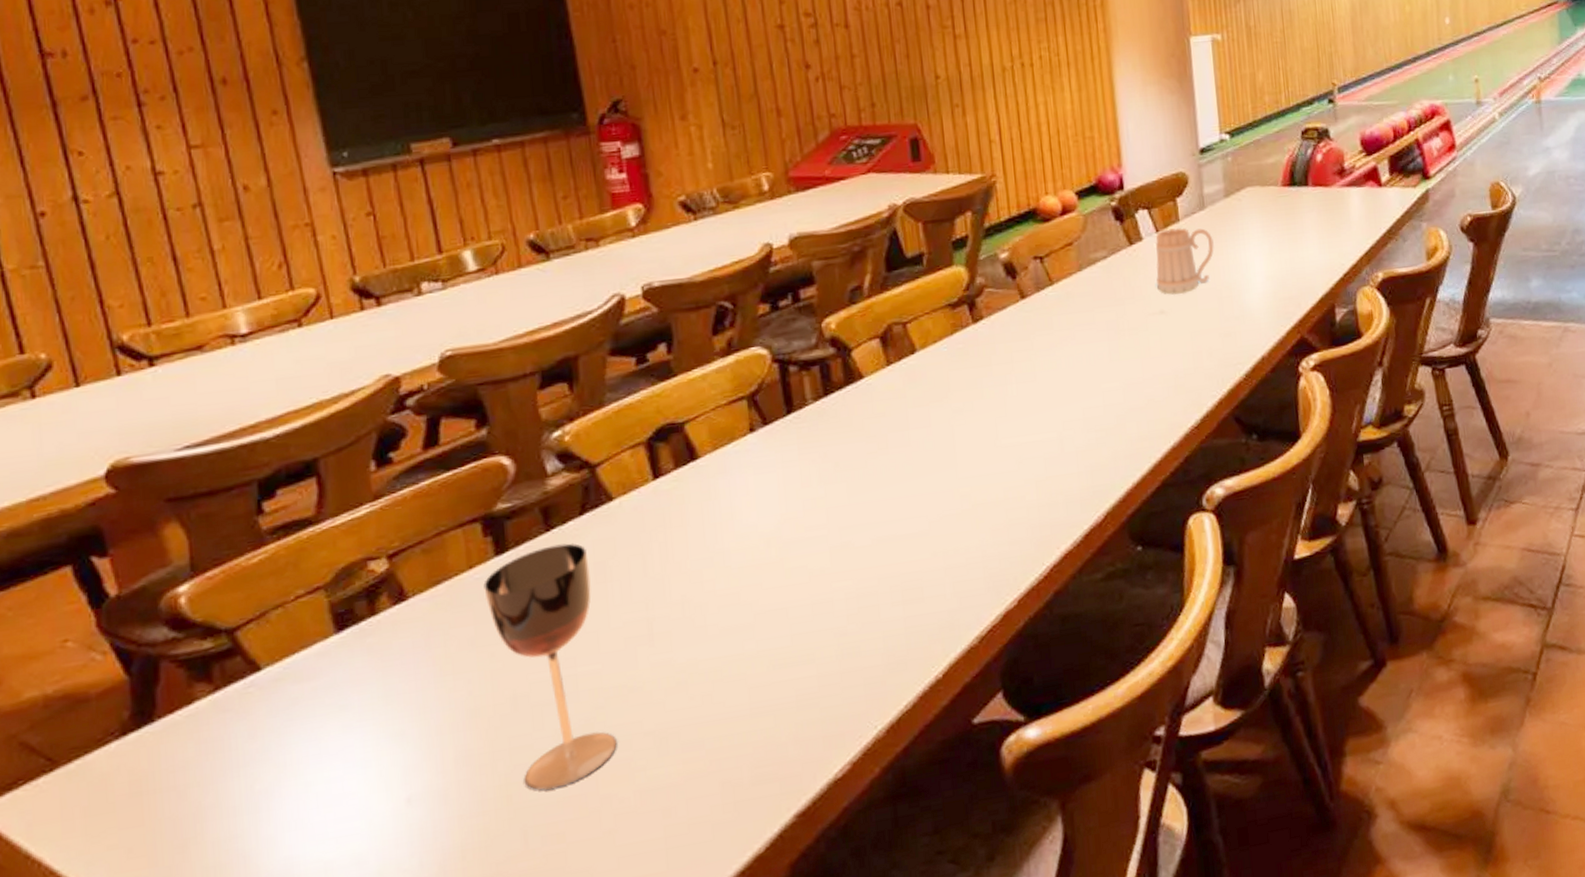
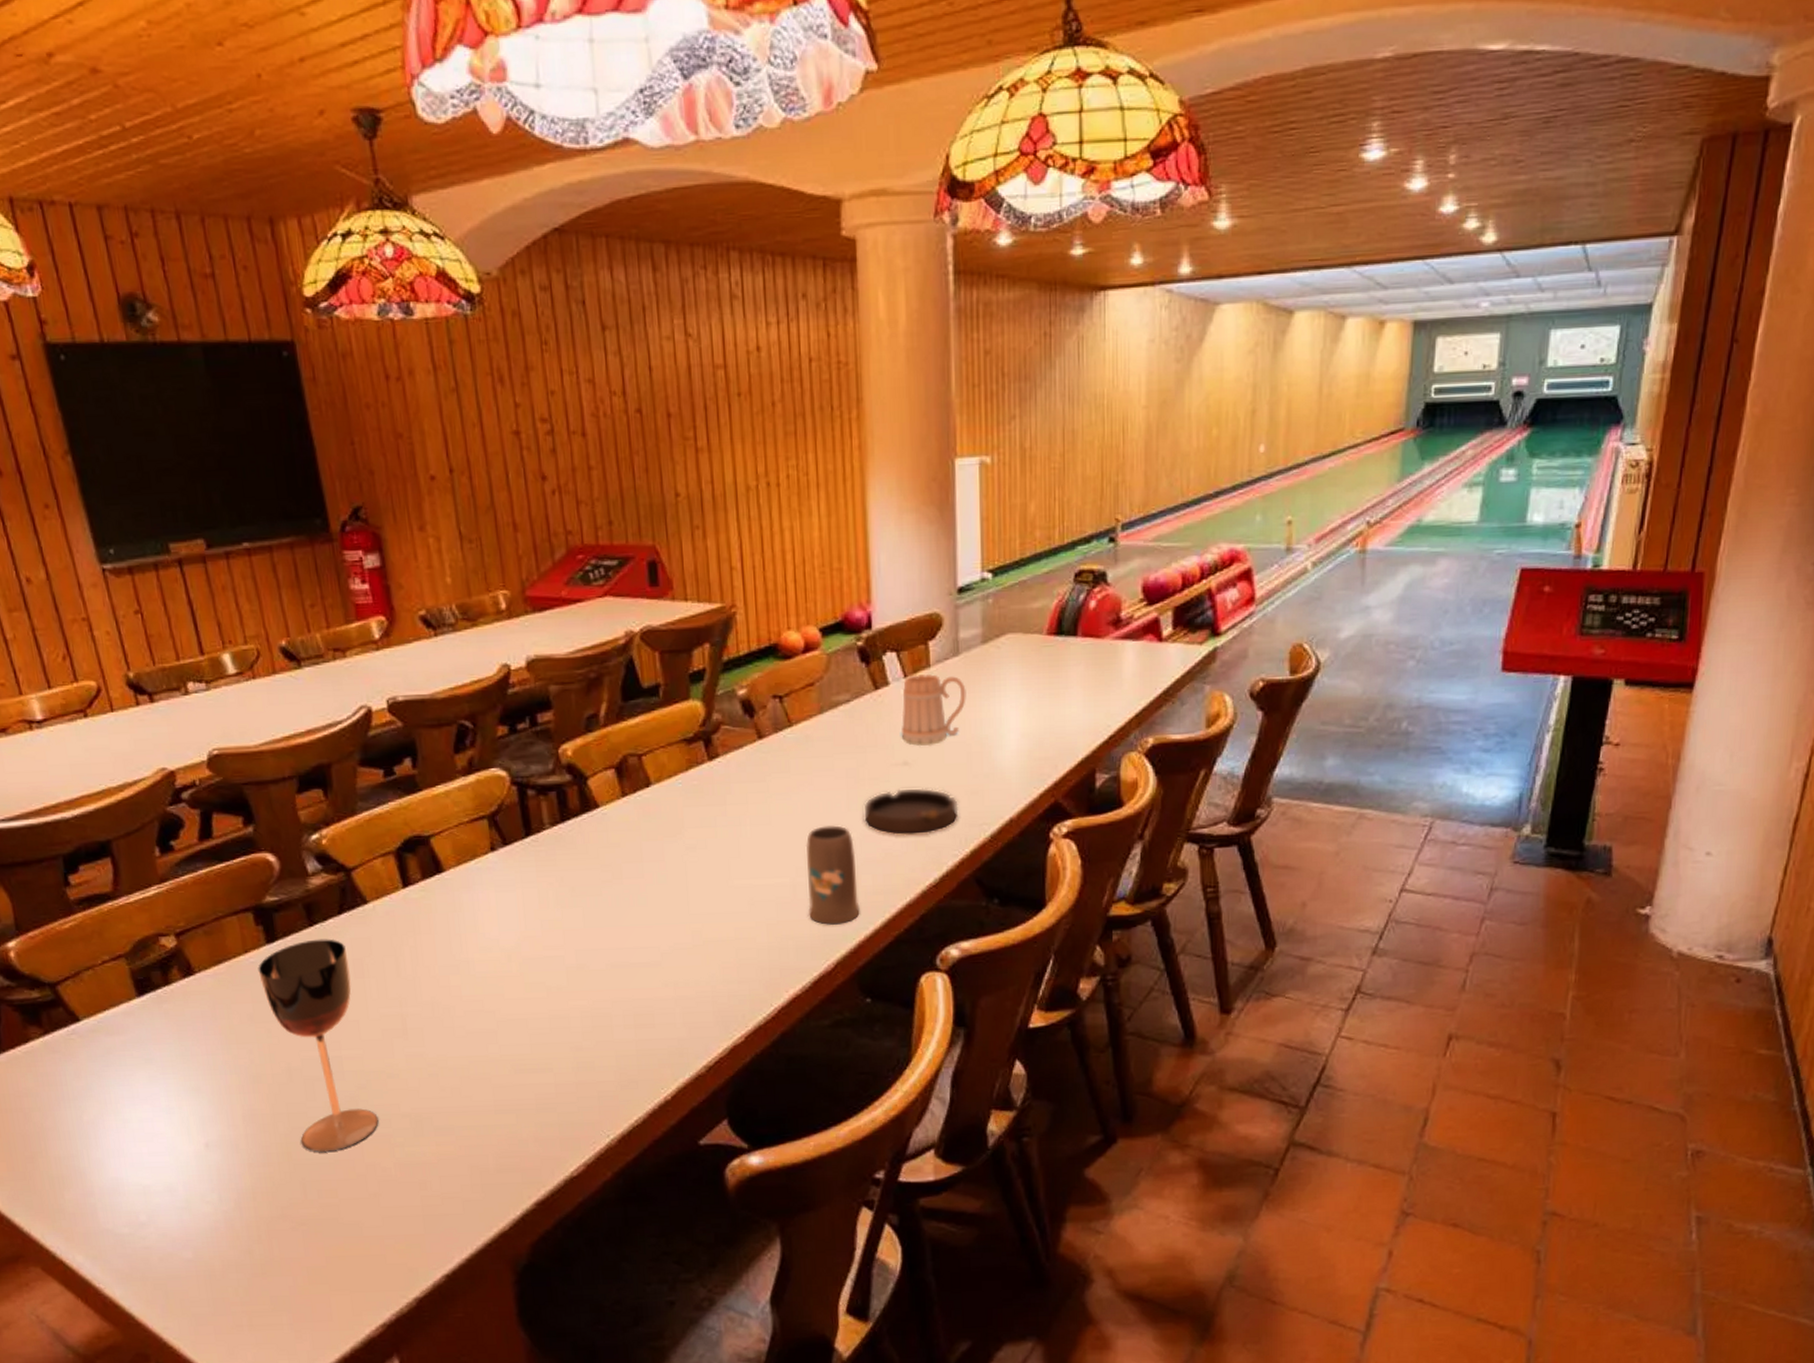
beer mug: none [1070,376,1127,476] -> present [805,825,860,925]
ashtray: none [1125,333,1214,382] -> present [863,787,959,836]

